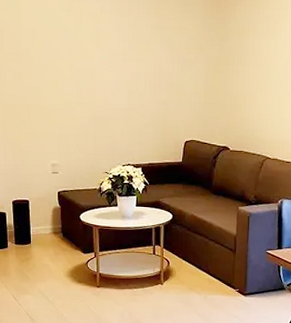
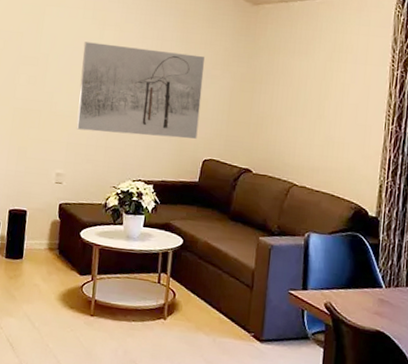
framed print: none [63,34,180,123] -> present [76,42,205,139]

